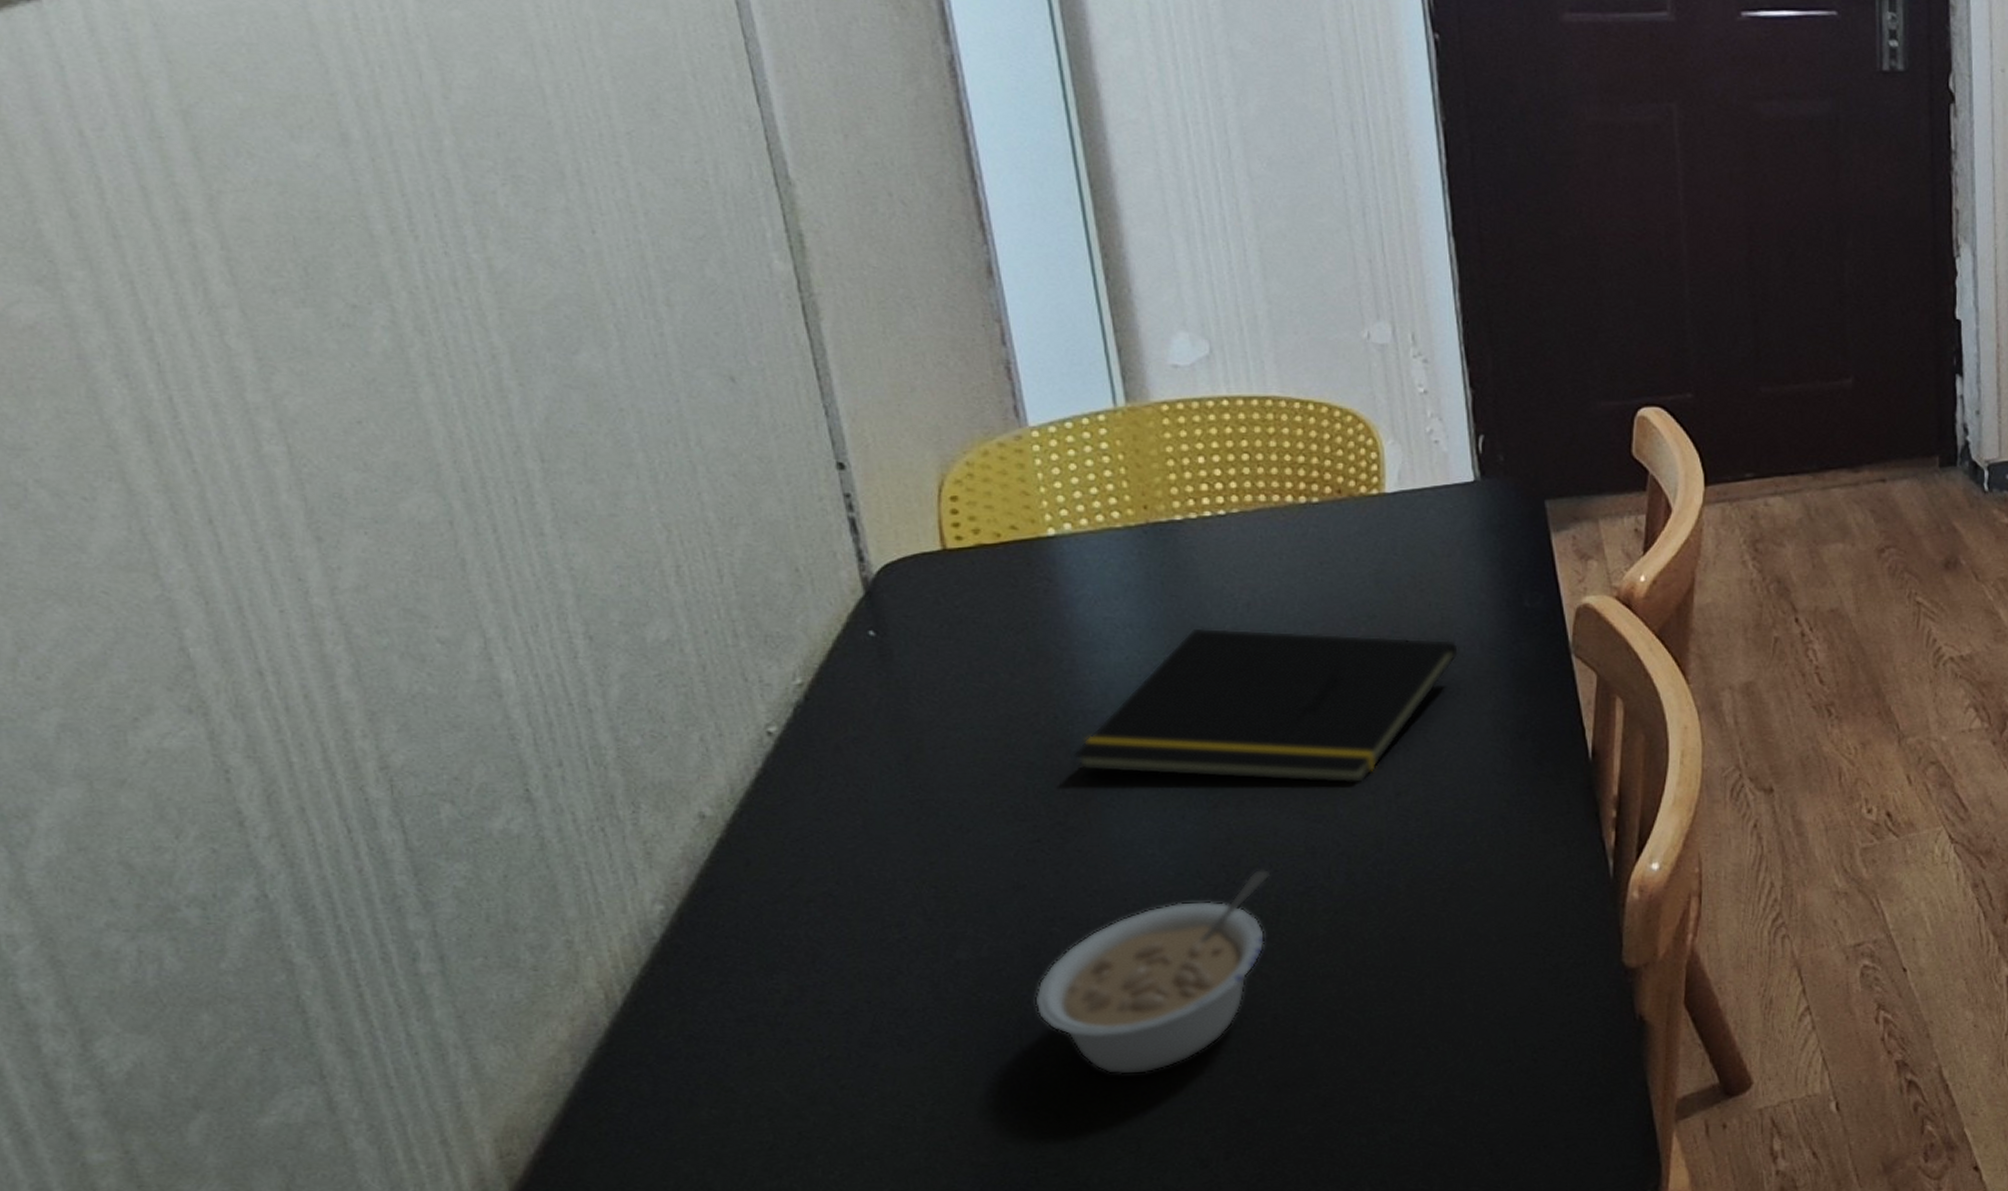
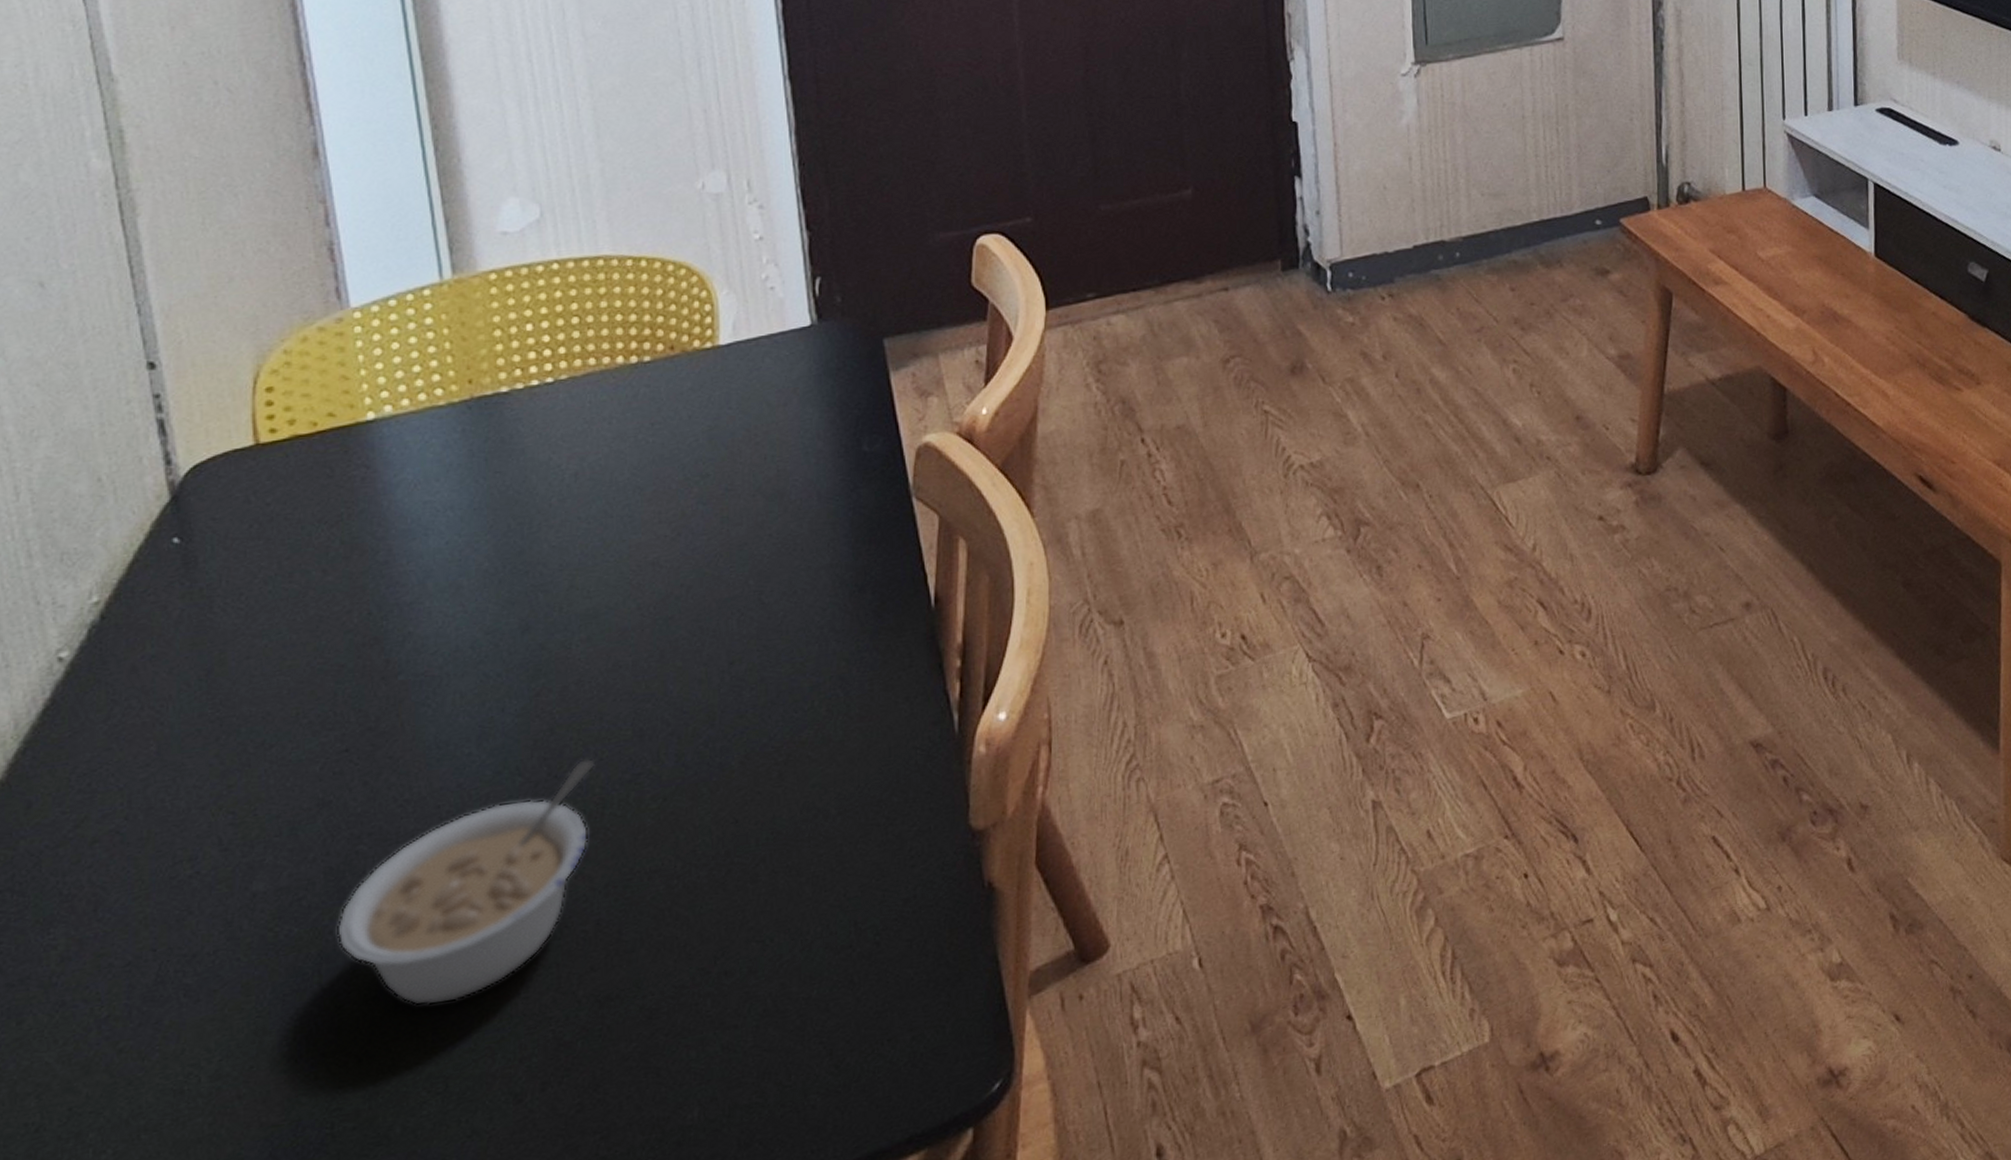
notepad: present [1072,626,1460,785] -> none [386,493,796,670]

